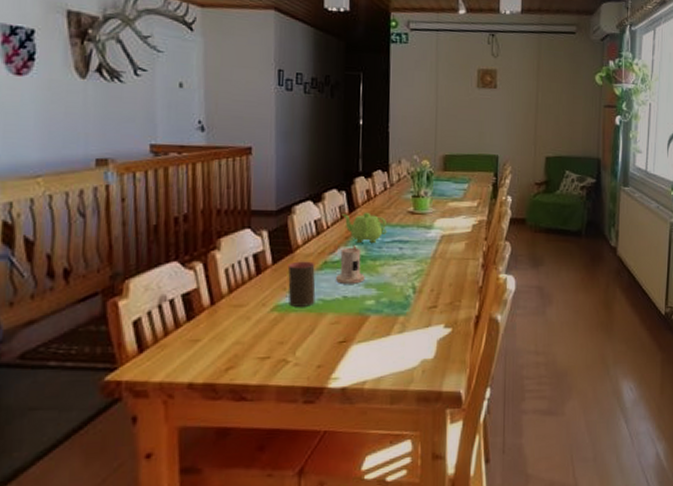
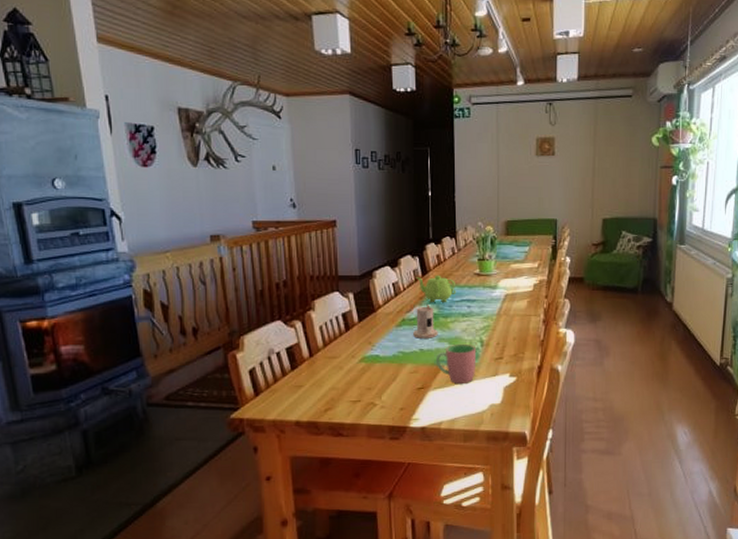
cup: present [288,261,316,307] -> none [372,319,396,358]
cup: none [361,290,408,336] -> present [435,343,477,383]

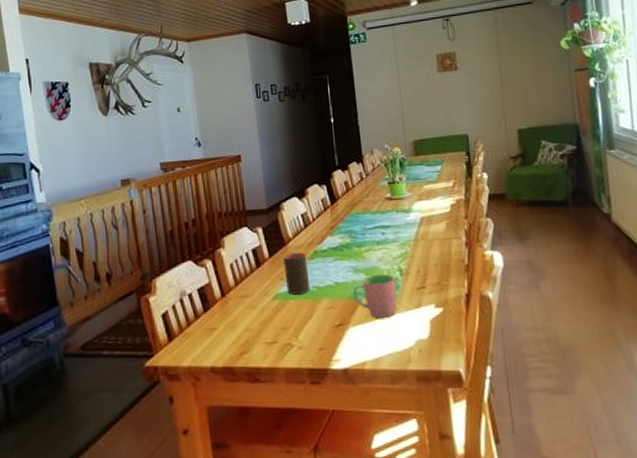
cup: none [372,319,396,358] -> present [283,252,311,295]
candle: present [413,305,438,339] -> none [326,234,353,271]
teapot: present [416,275,456,303] -> none [325,202,369,233]

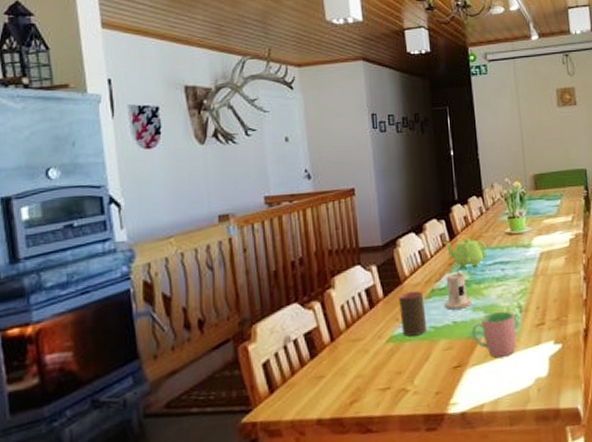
teapot: none [325,202,369,233] -> present [443,237,488,269]
candle: none [326,234,353,271] -> present [444,271,472,310]

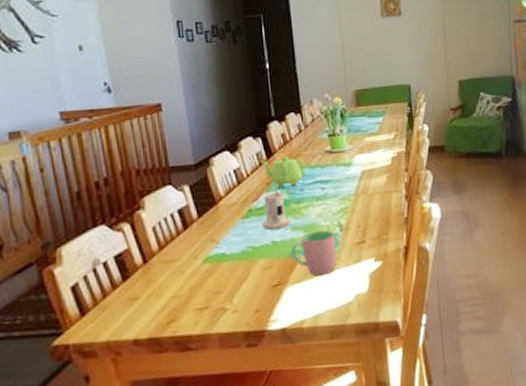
cup: present [399,290,427,337] -> none [214,211,245,257]

